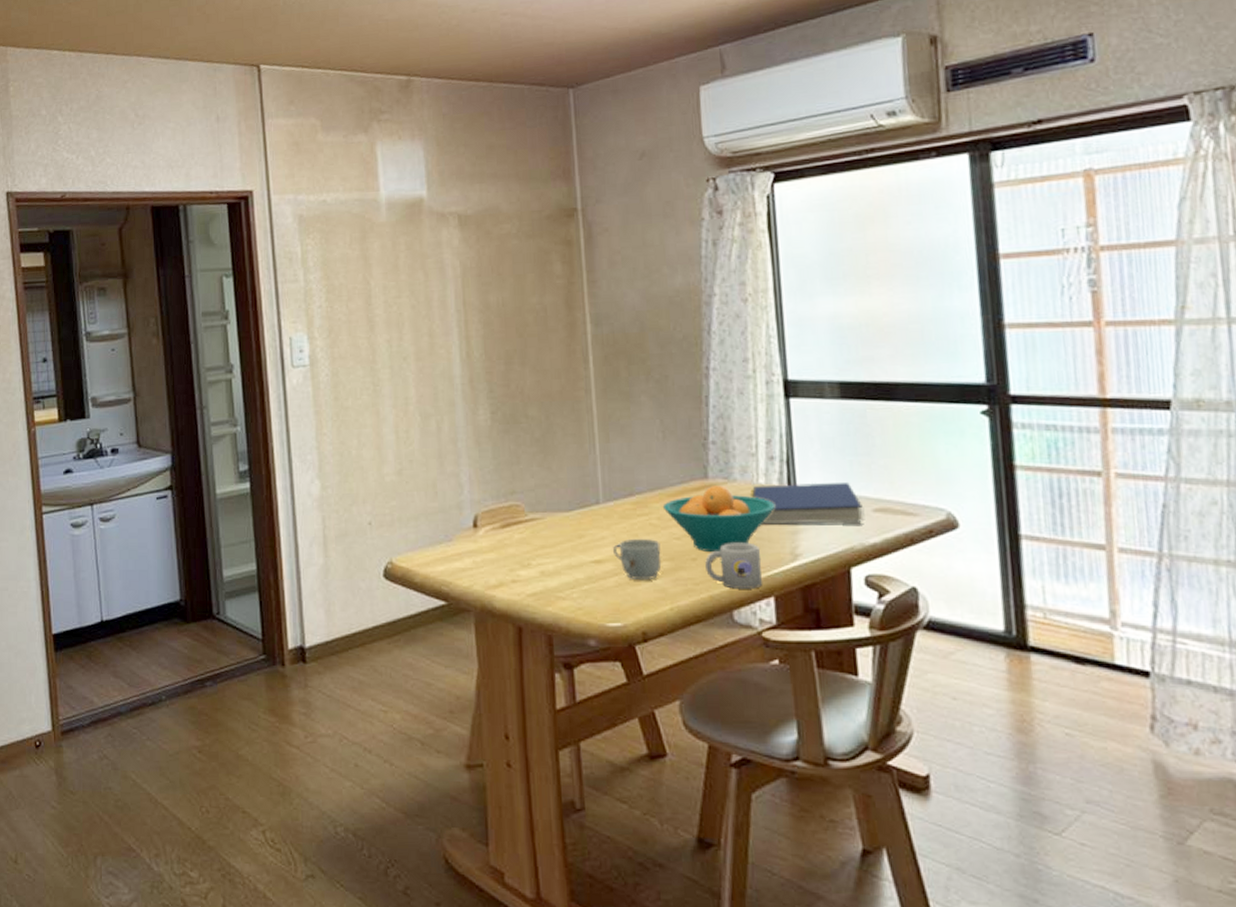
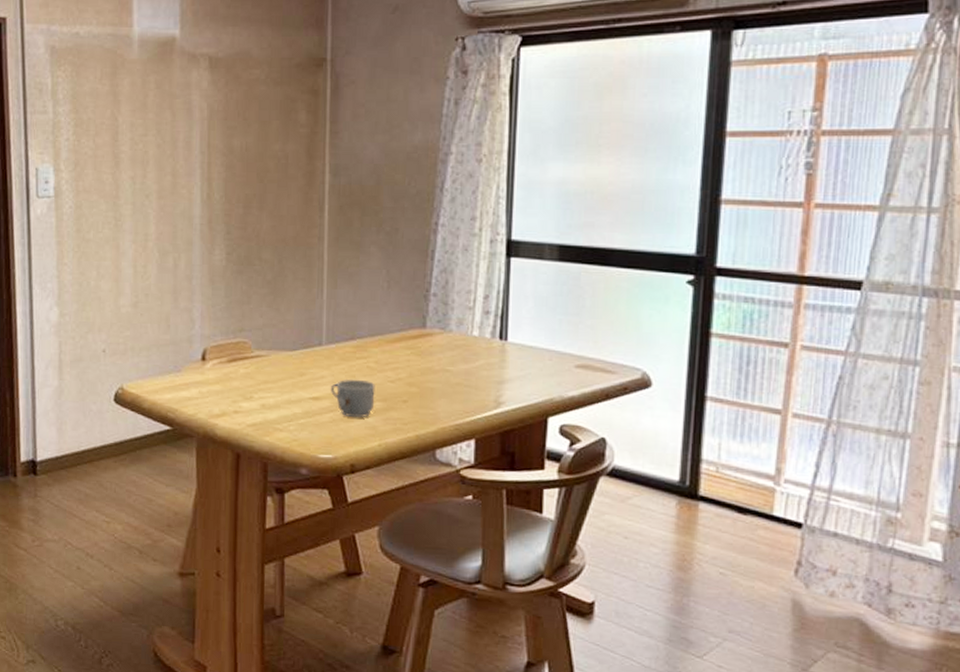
fruit bowl: present [662,485,776,553] -> none [380,335,486,397]
mug: present [705,542,762,589] -> none [415,388,466,431]
book: present [749,481,863,525] -> none [463,337,566,379]

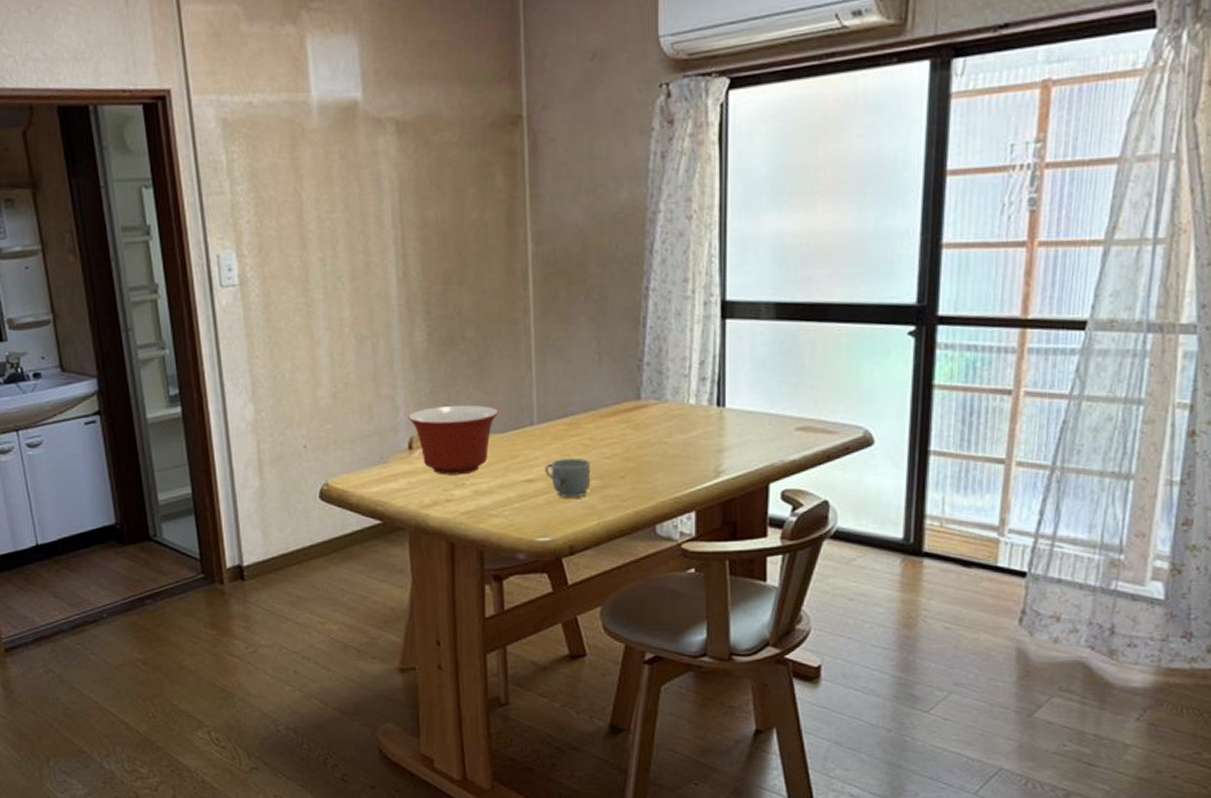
mixing bowl: none [203,321,290,388] -> present [408,405,499,475]

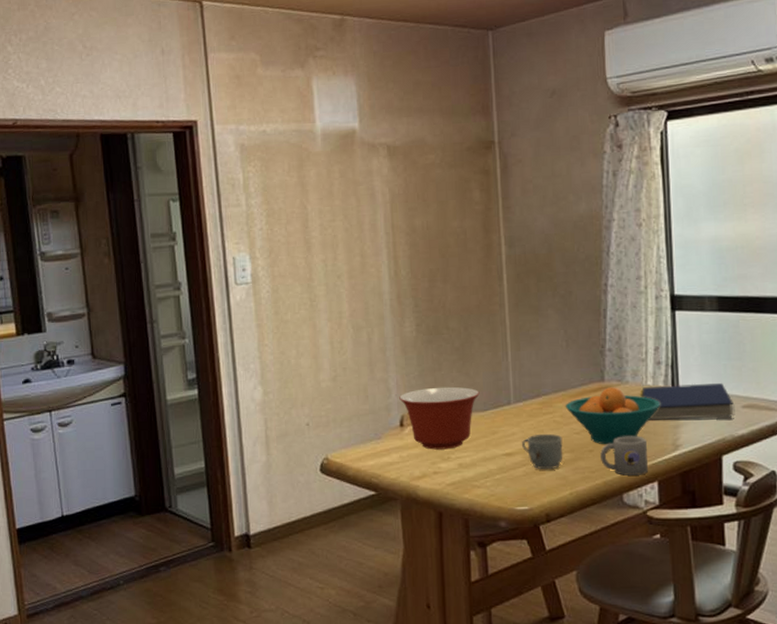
fruit bowl: none [595,406,704,471] -> present [565,387,661,445]
mug: none [633,461,685,505] -> present [600,436,648,476]
book: none [679,401,786,444] -> present [639,382,734,420]

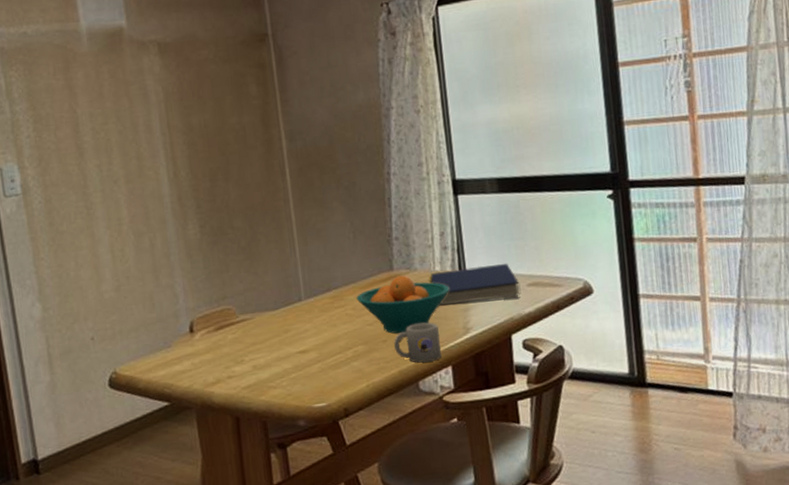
mixing bowl: present [399,386,480,450] -> none [187,287,270,354]
mug: present [521,433,563,470] -> none [315,327,358,364]

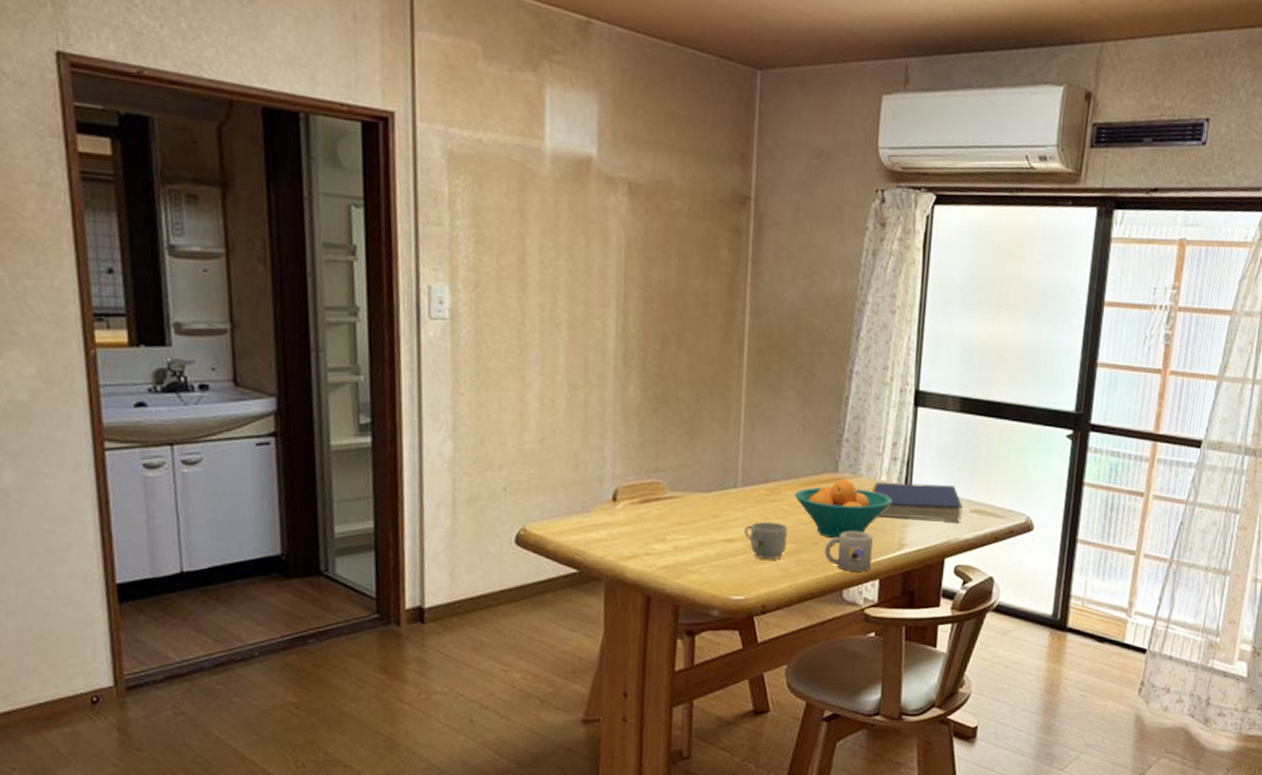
mug: none [315,327,358,364] -> present [743,521,788,560]

